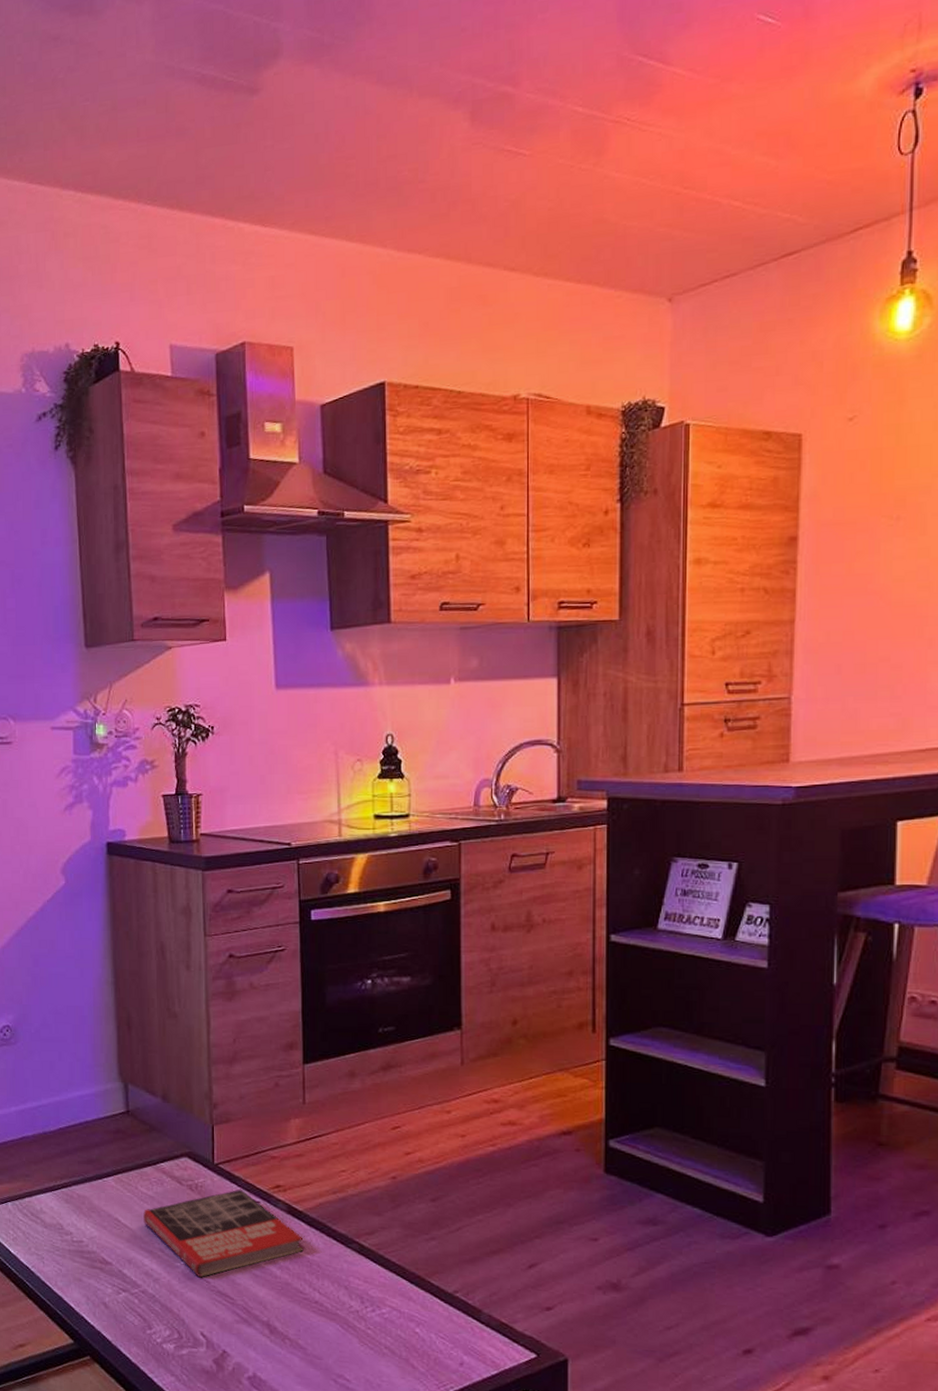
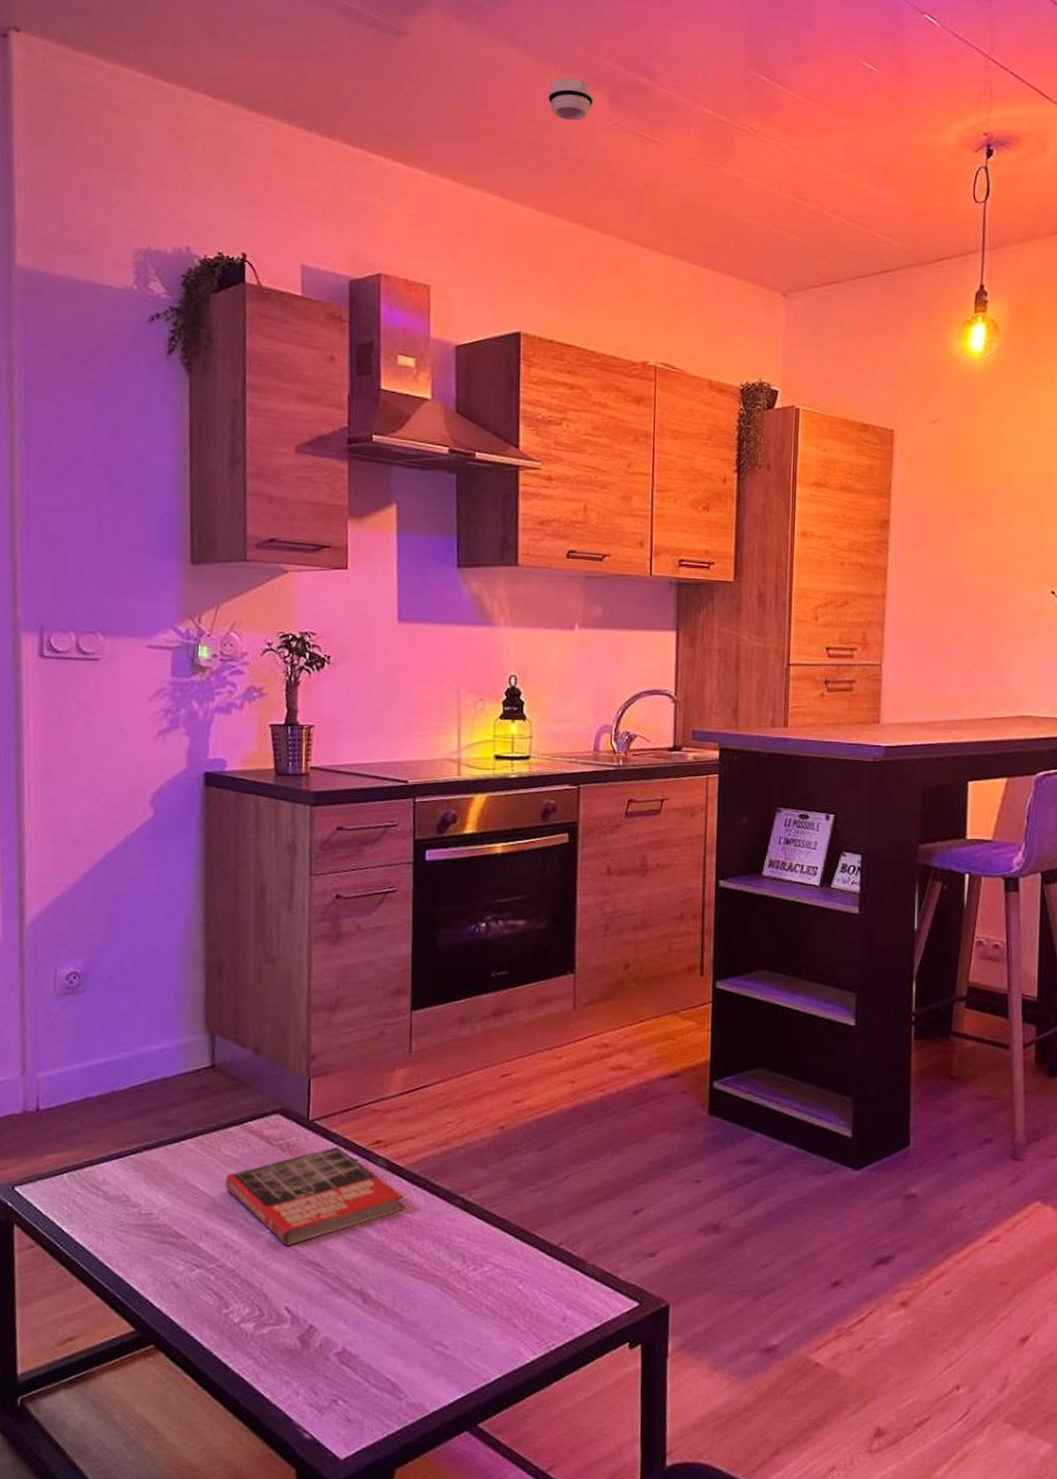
smoke detector: none [405,101,453,149] -> present [548,78,594,121]

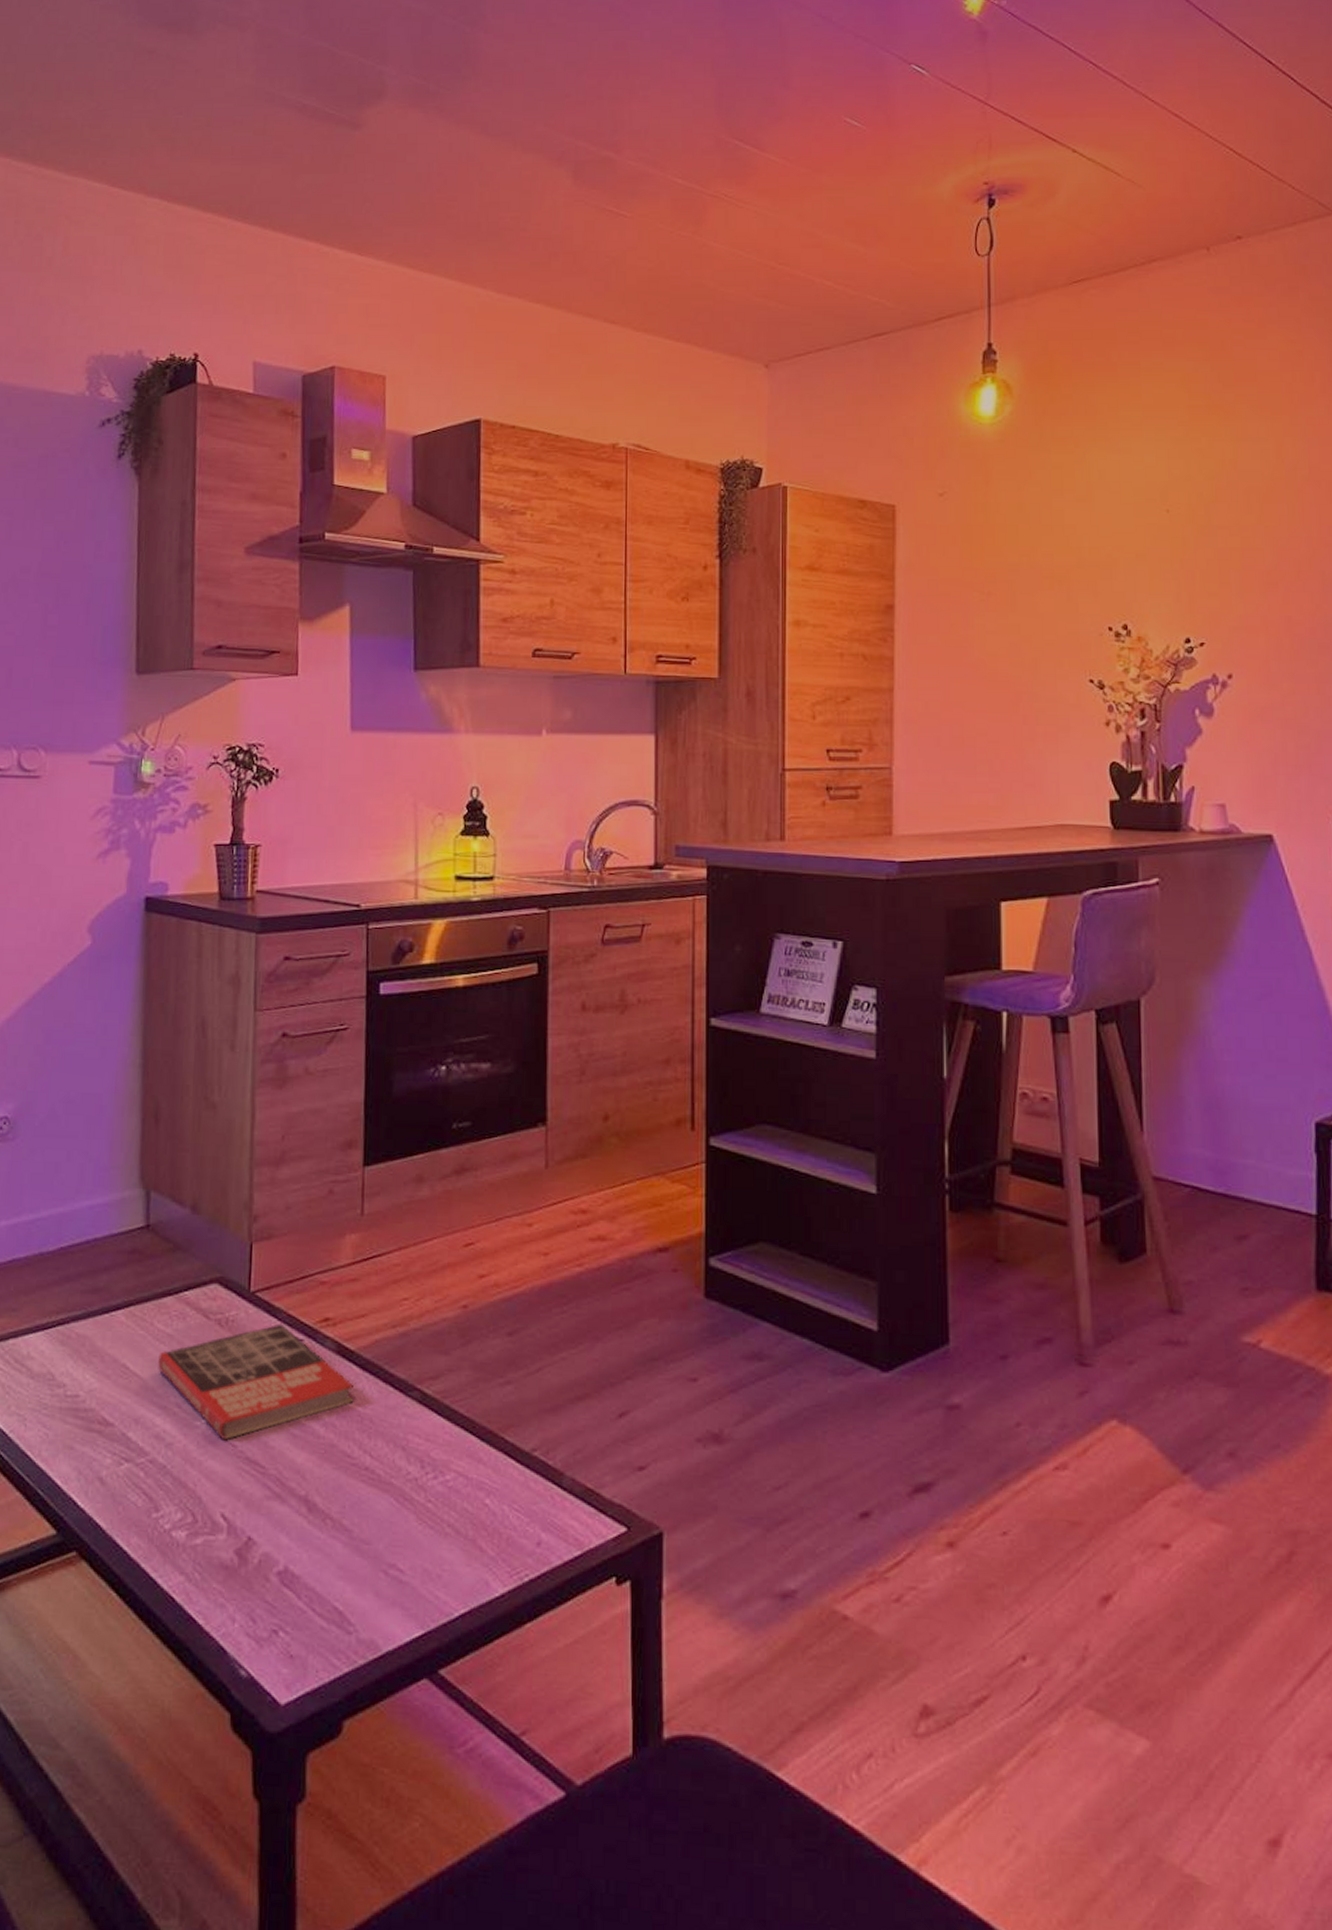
smoke detector: present [548,78,594,121] -> none [508,157,556,200]

